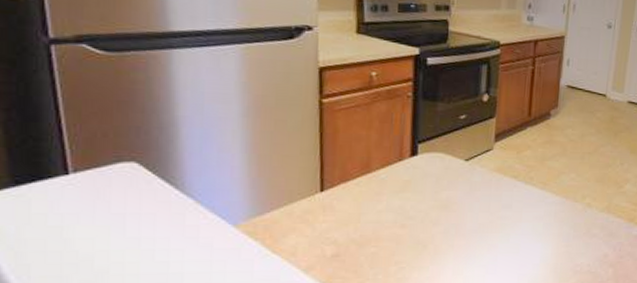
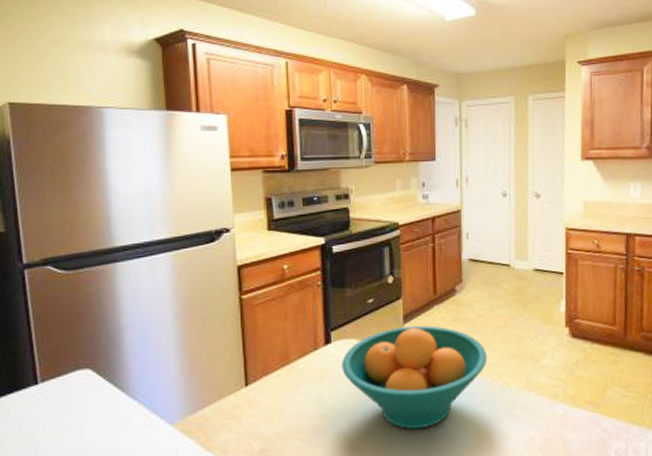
fruit bowl: none [426,145,574,242] -> present [342,326,488,430]

